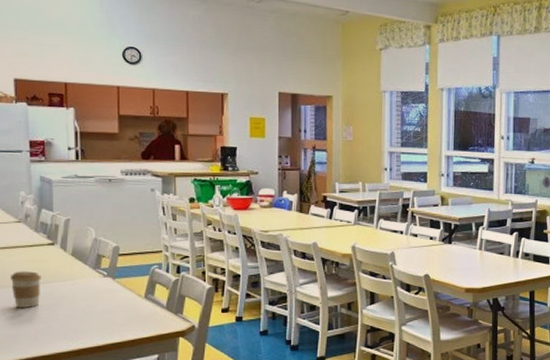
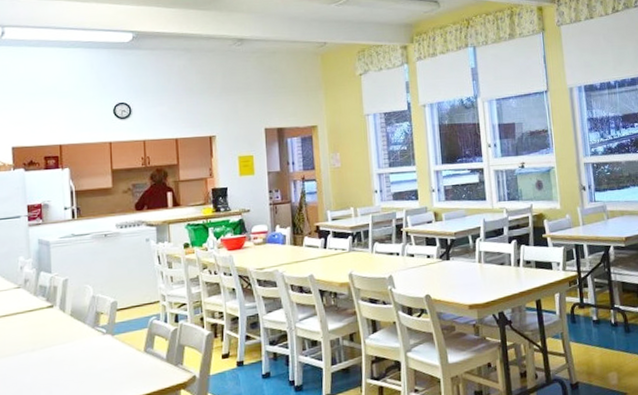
coffee cup: present [11,271,41,308] -> none [11,337,41,376]

